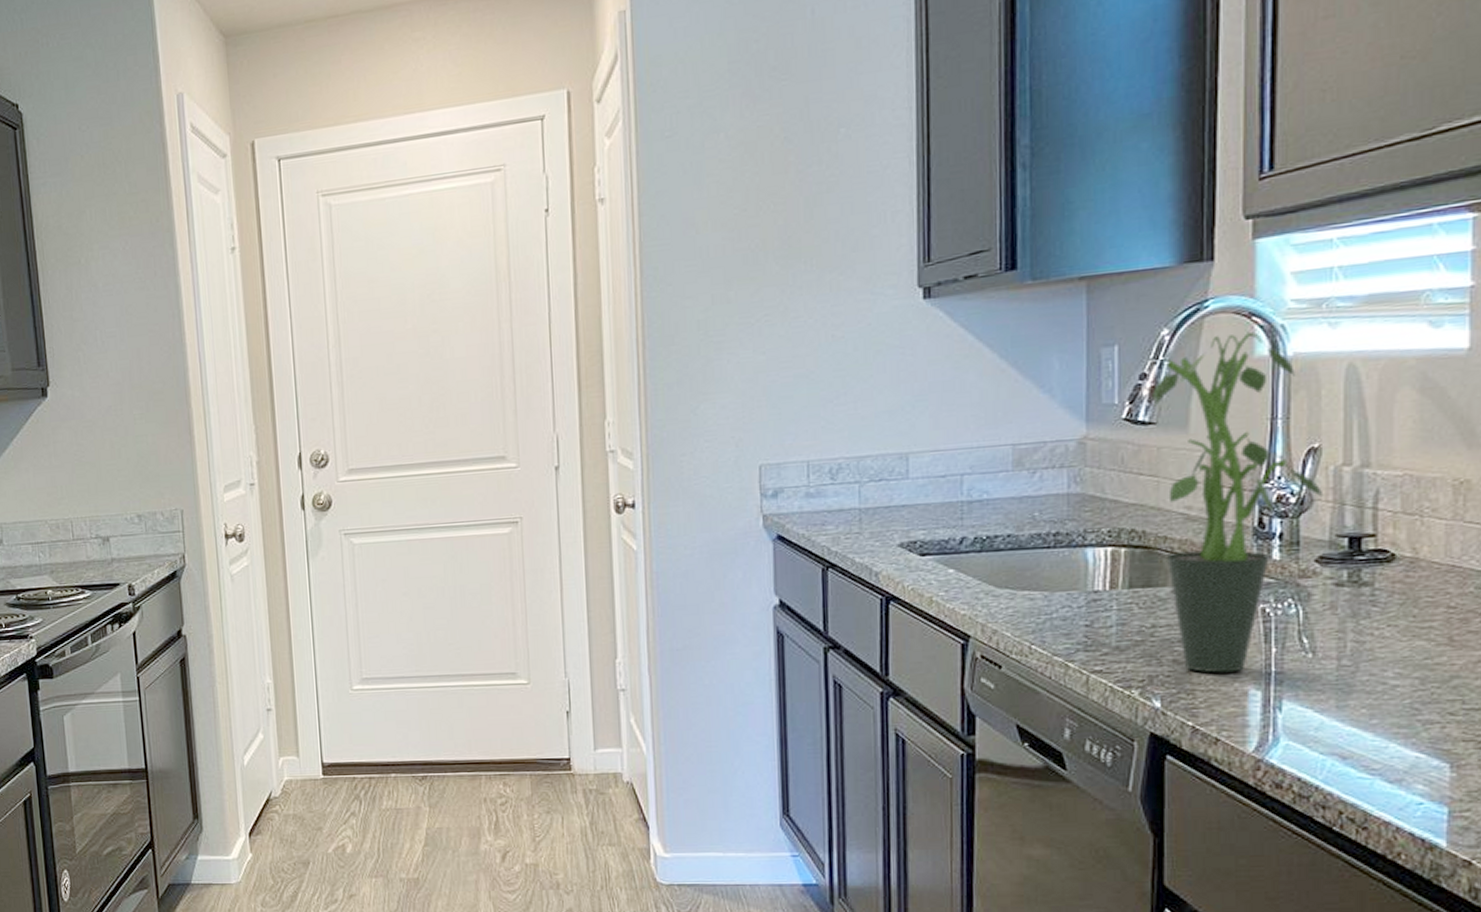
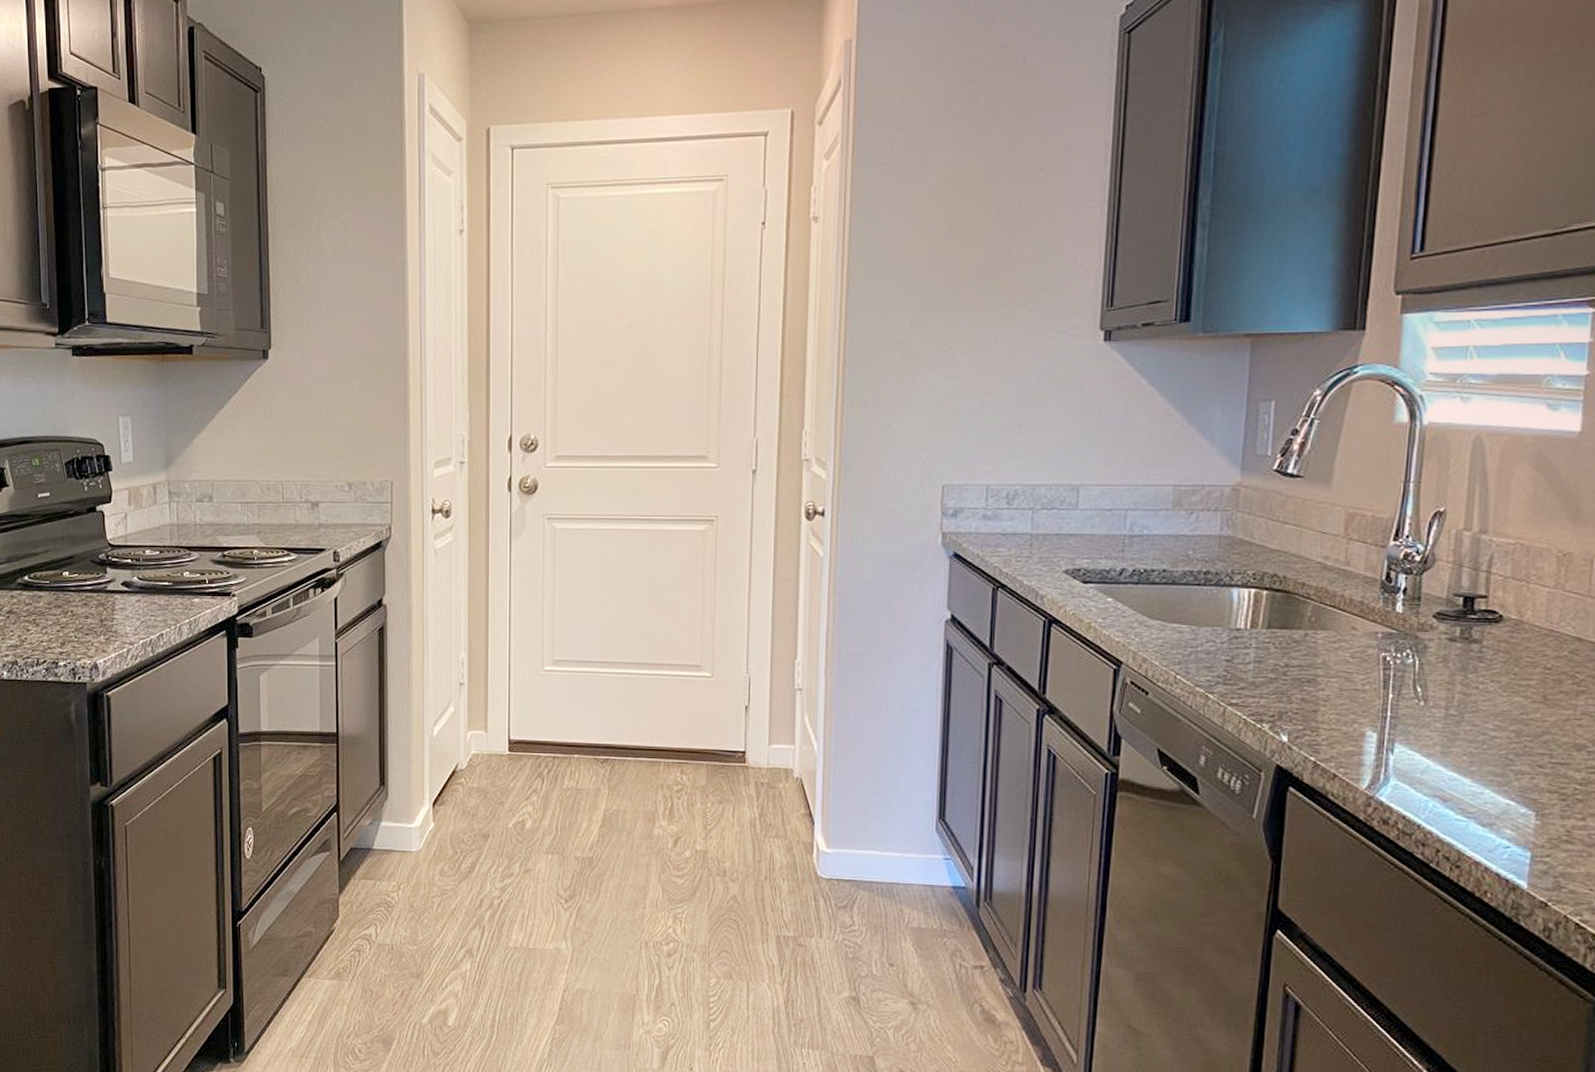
potted plant: present [1152,332,1324,673] -> none [1301,400,1445,714]

